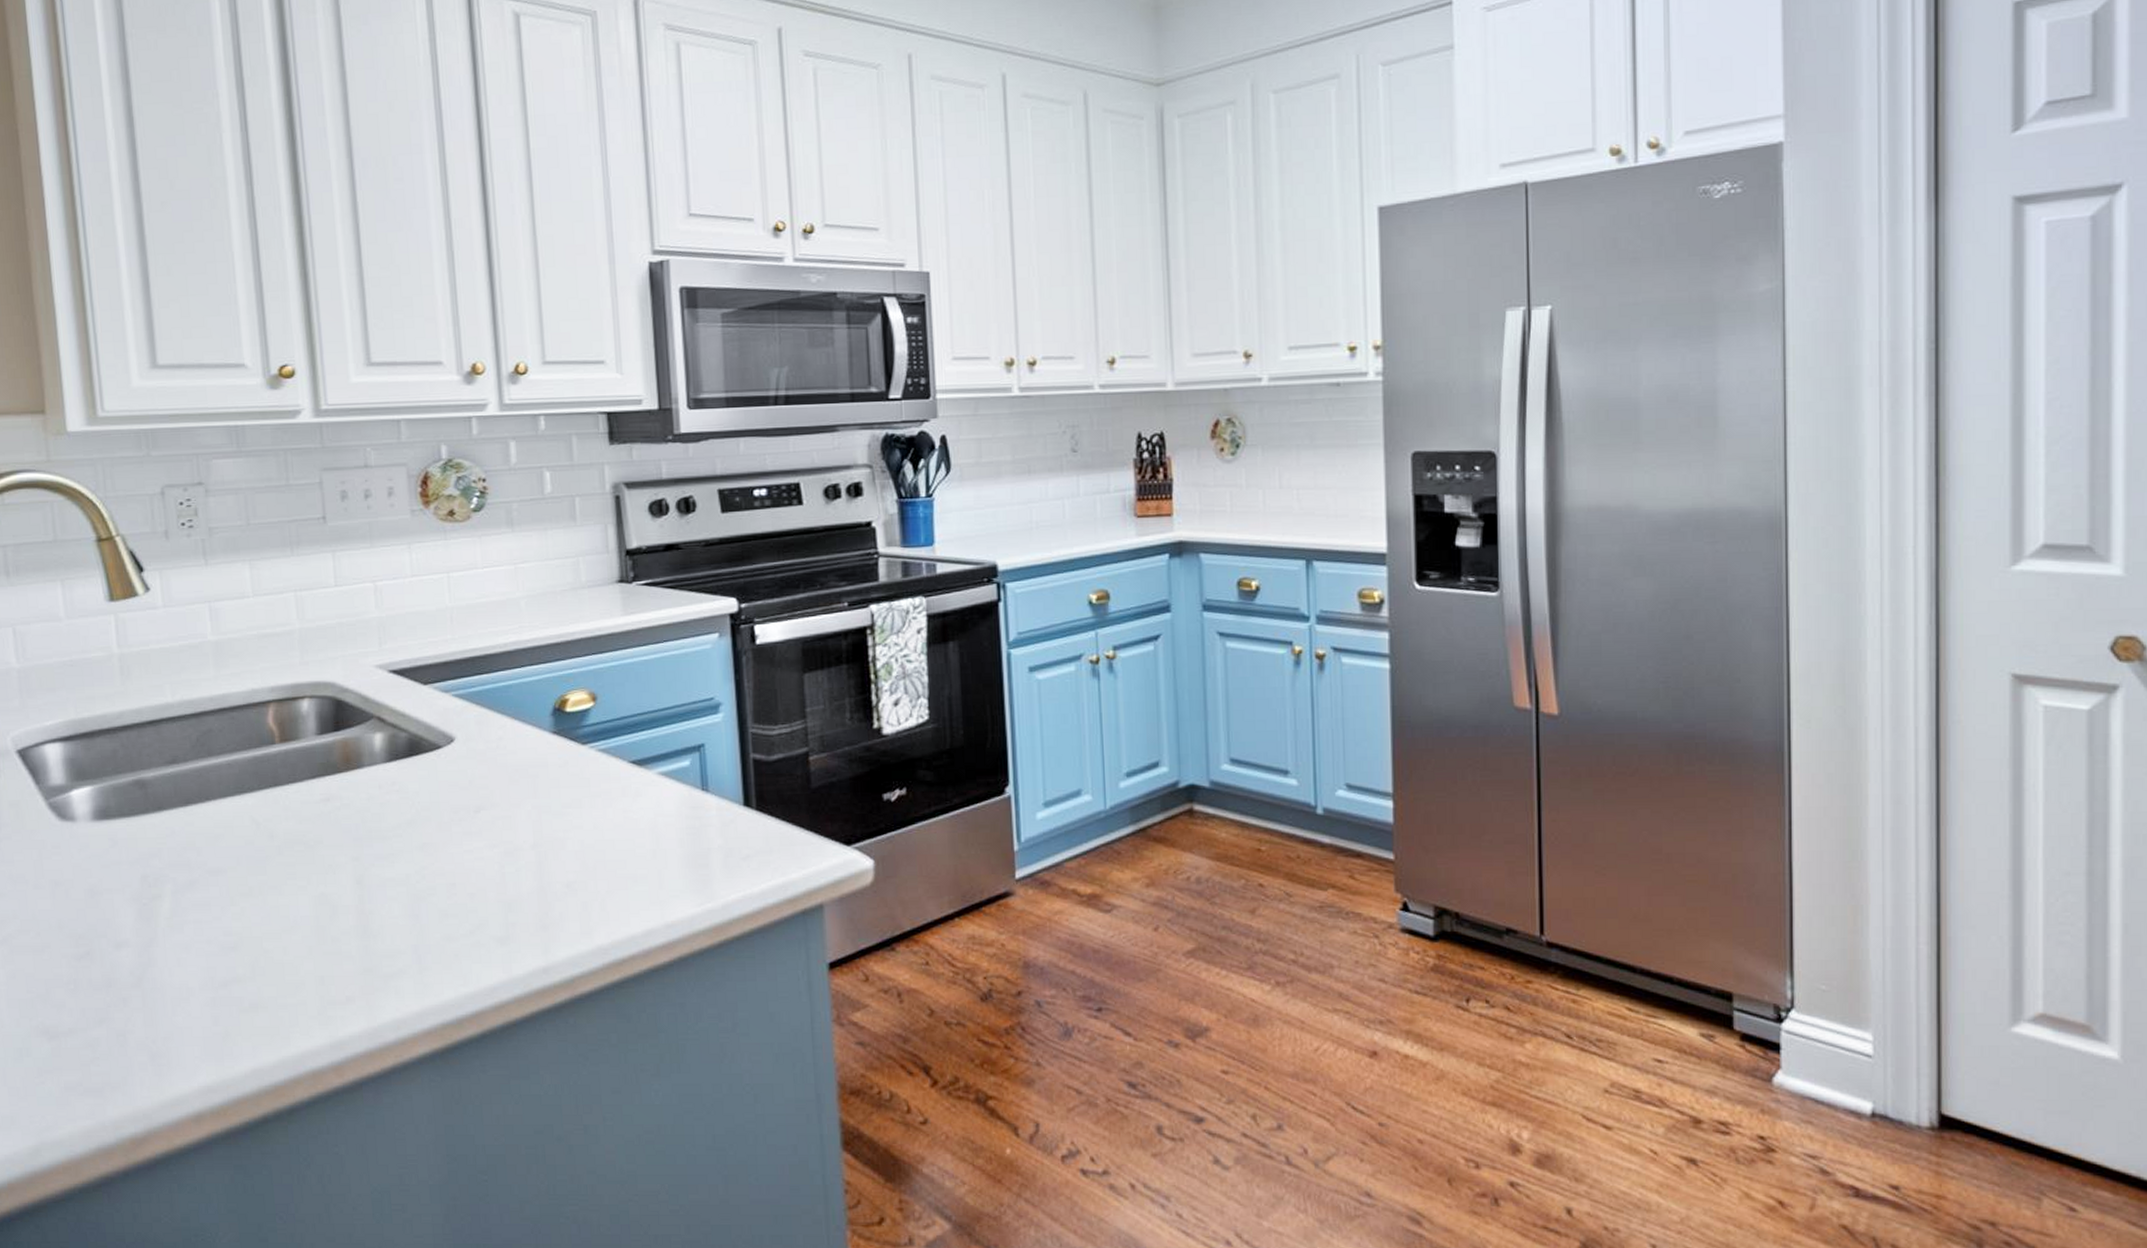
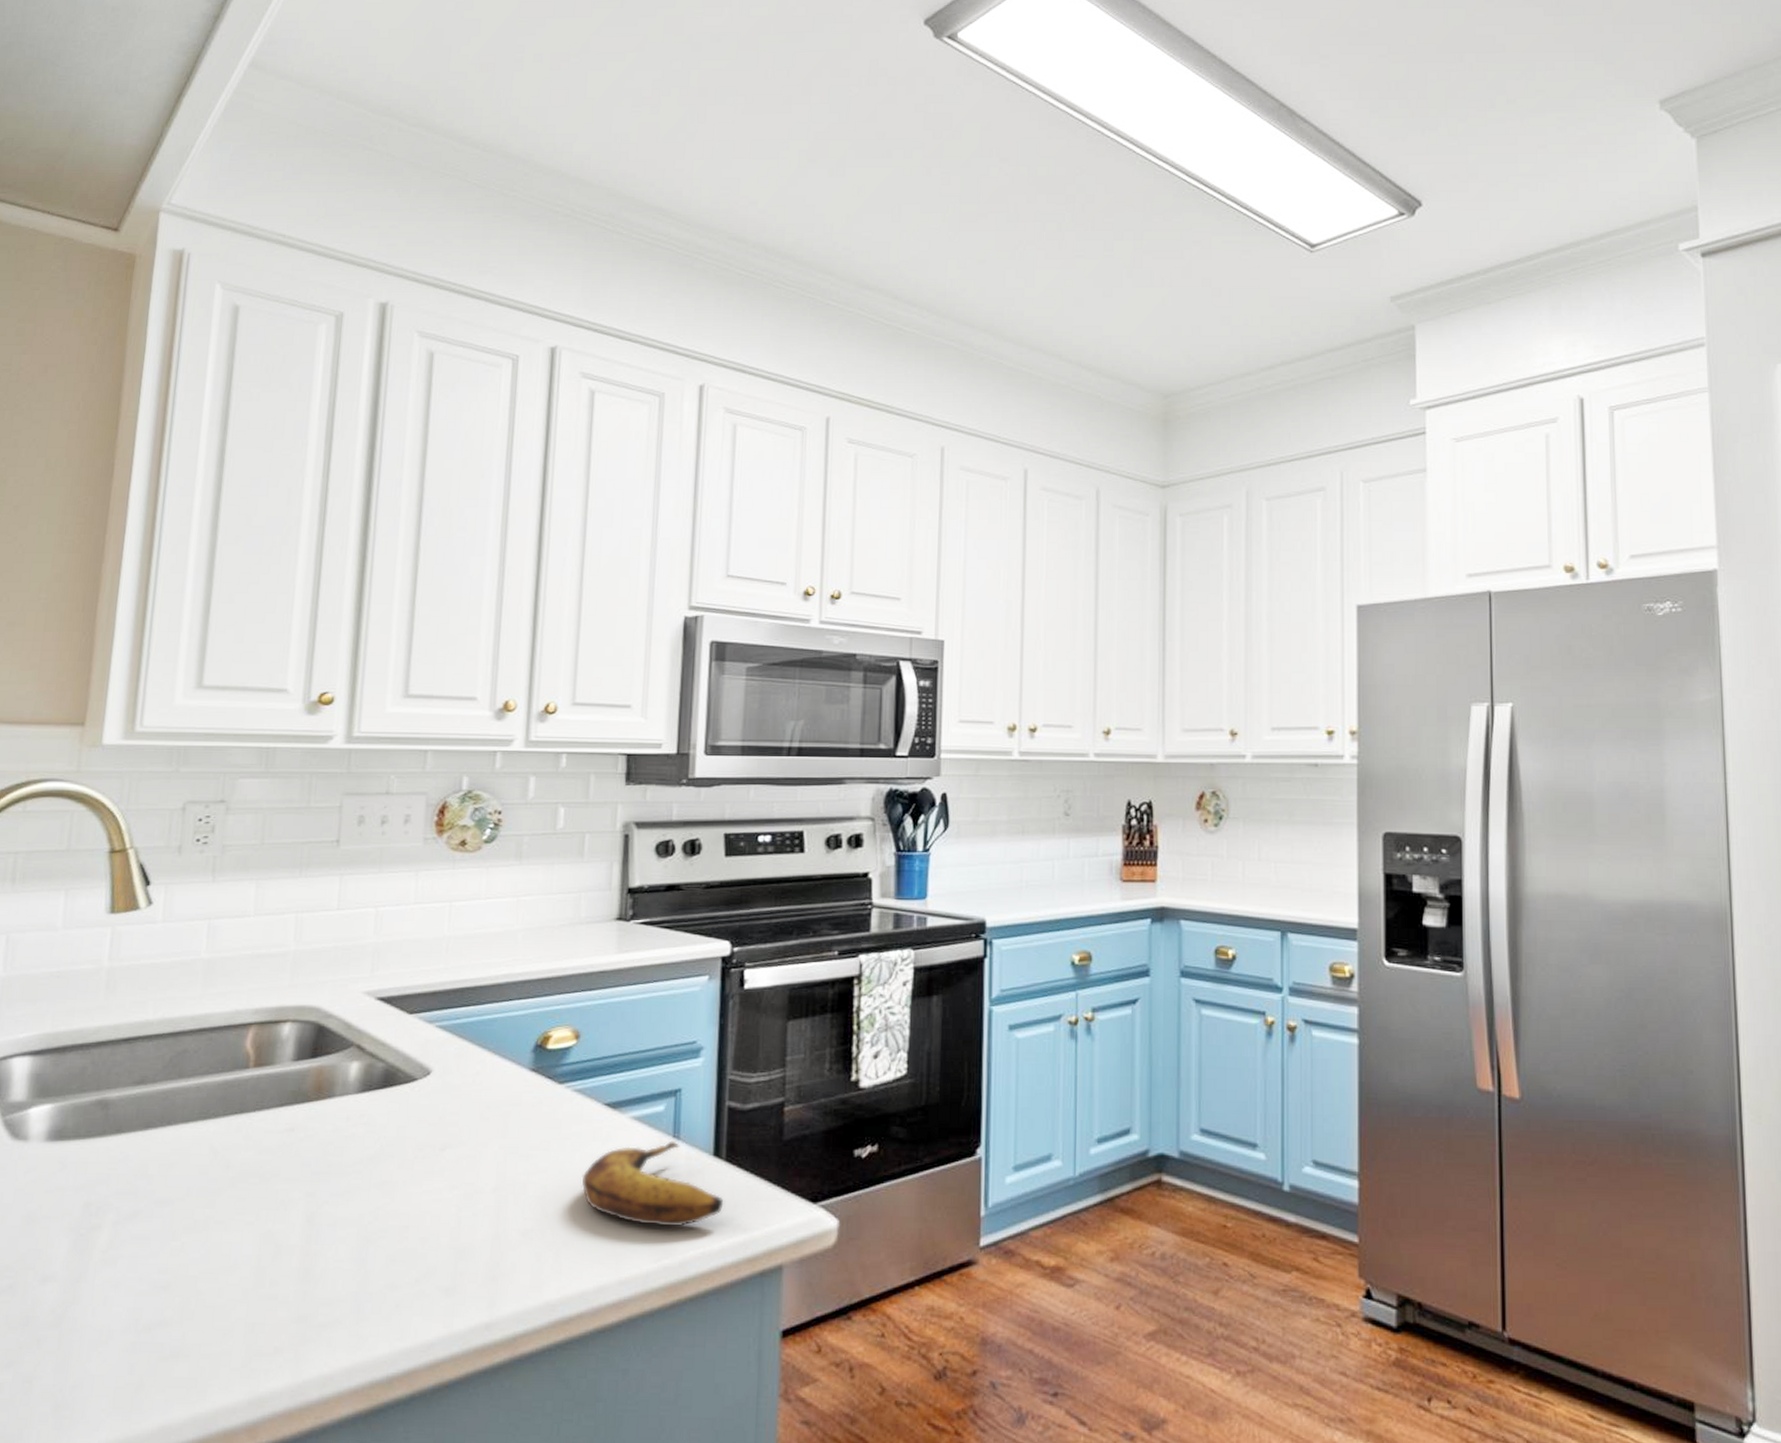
banana: none [616,793,759,874] -> present [581,1140,724,1227]

